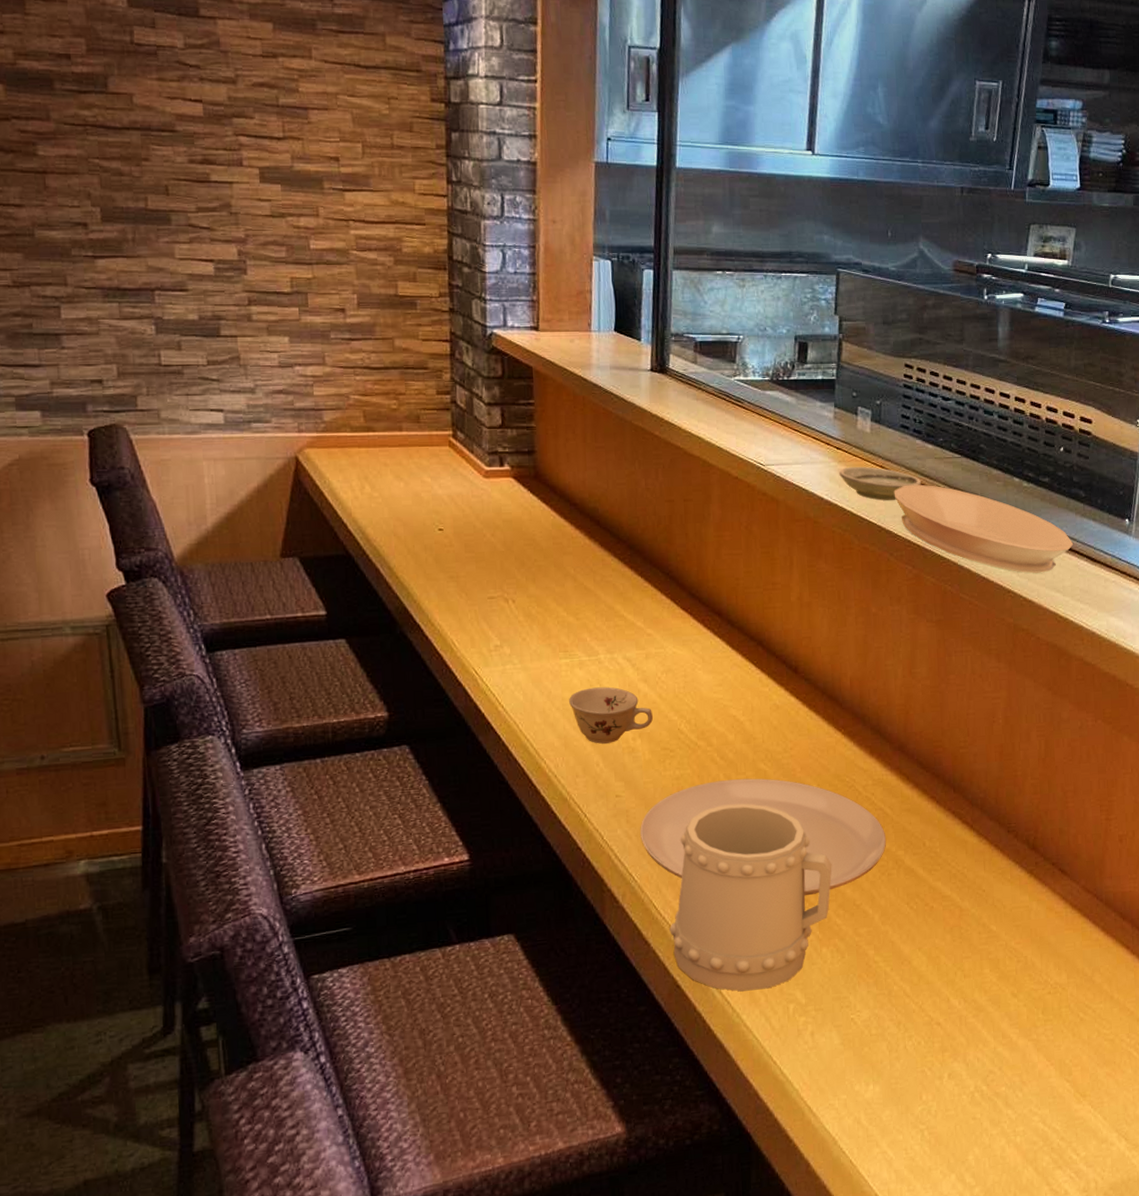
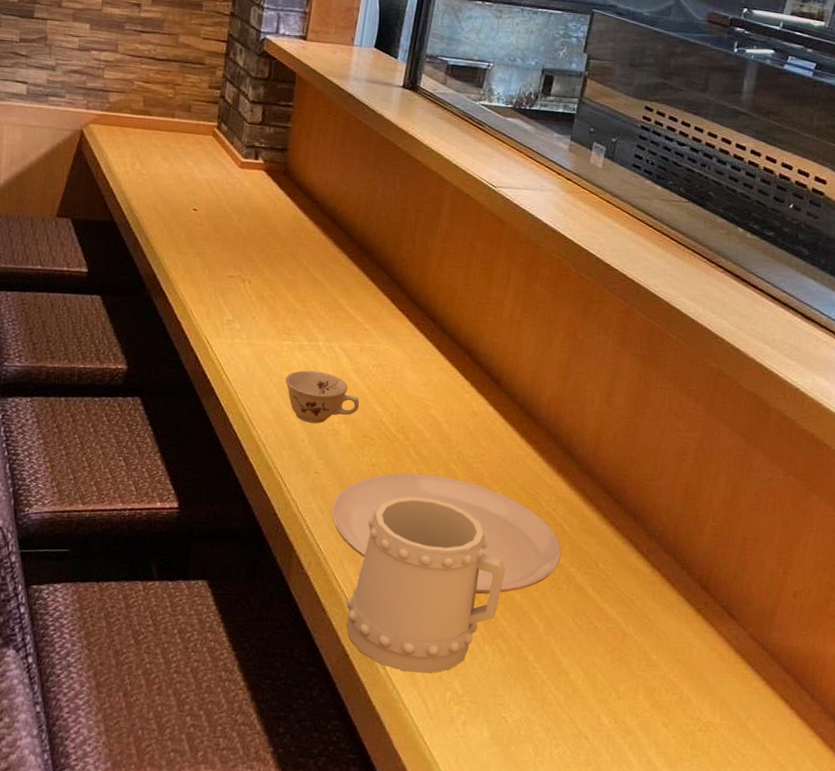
saucer: present [839,466,922,501] -> none [566,198,646,235]
dish: present [894,484,1074,574] -> none [616,221,790,324]

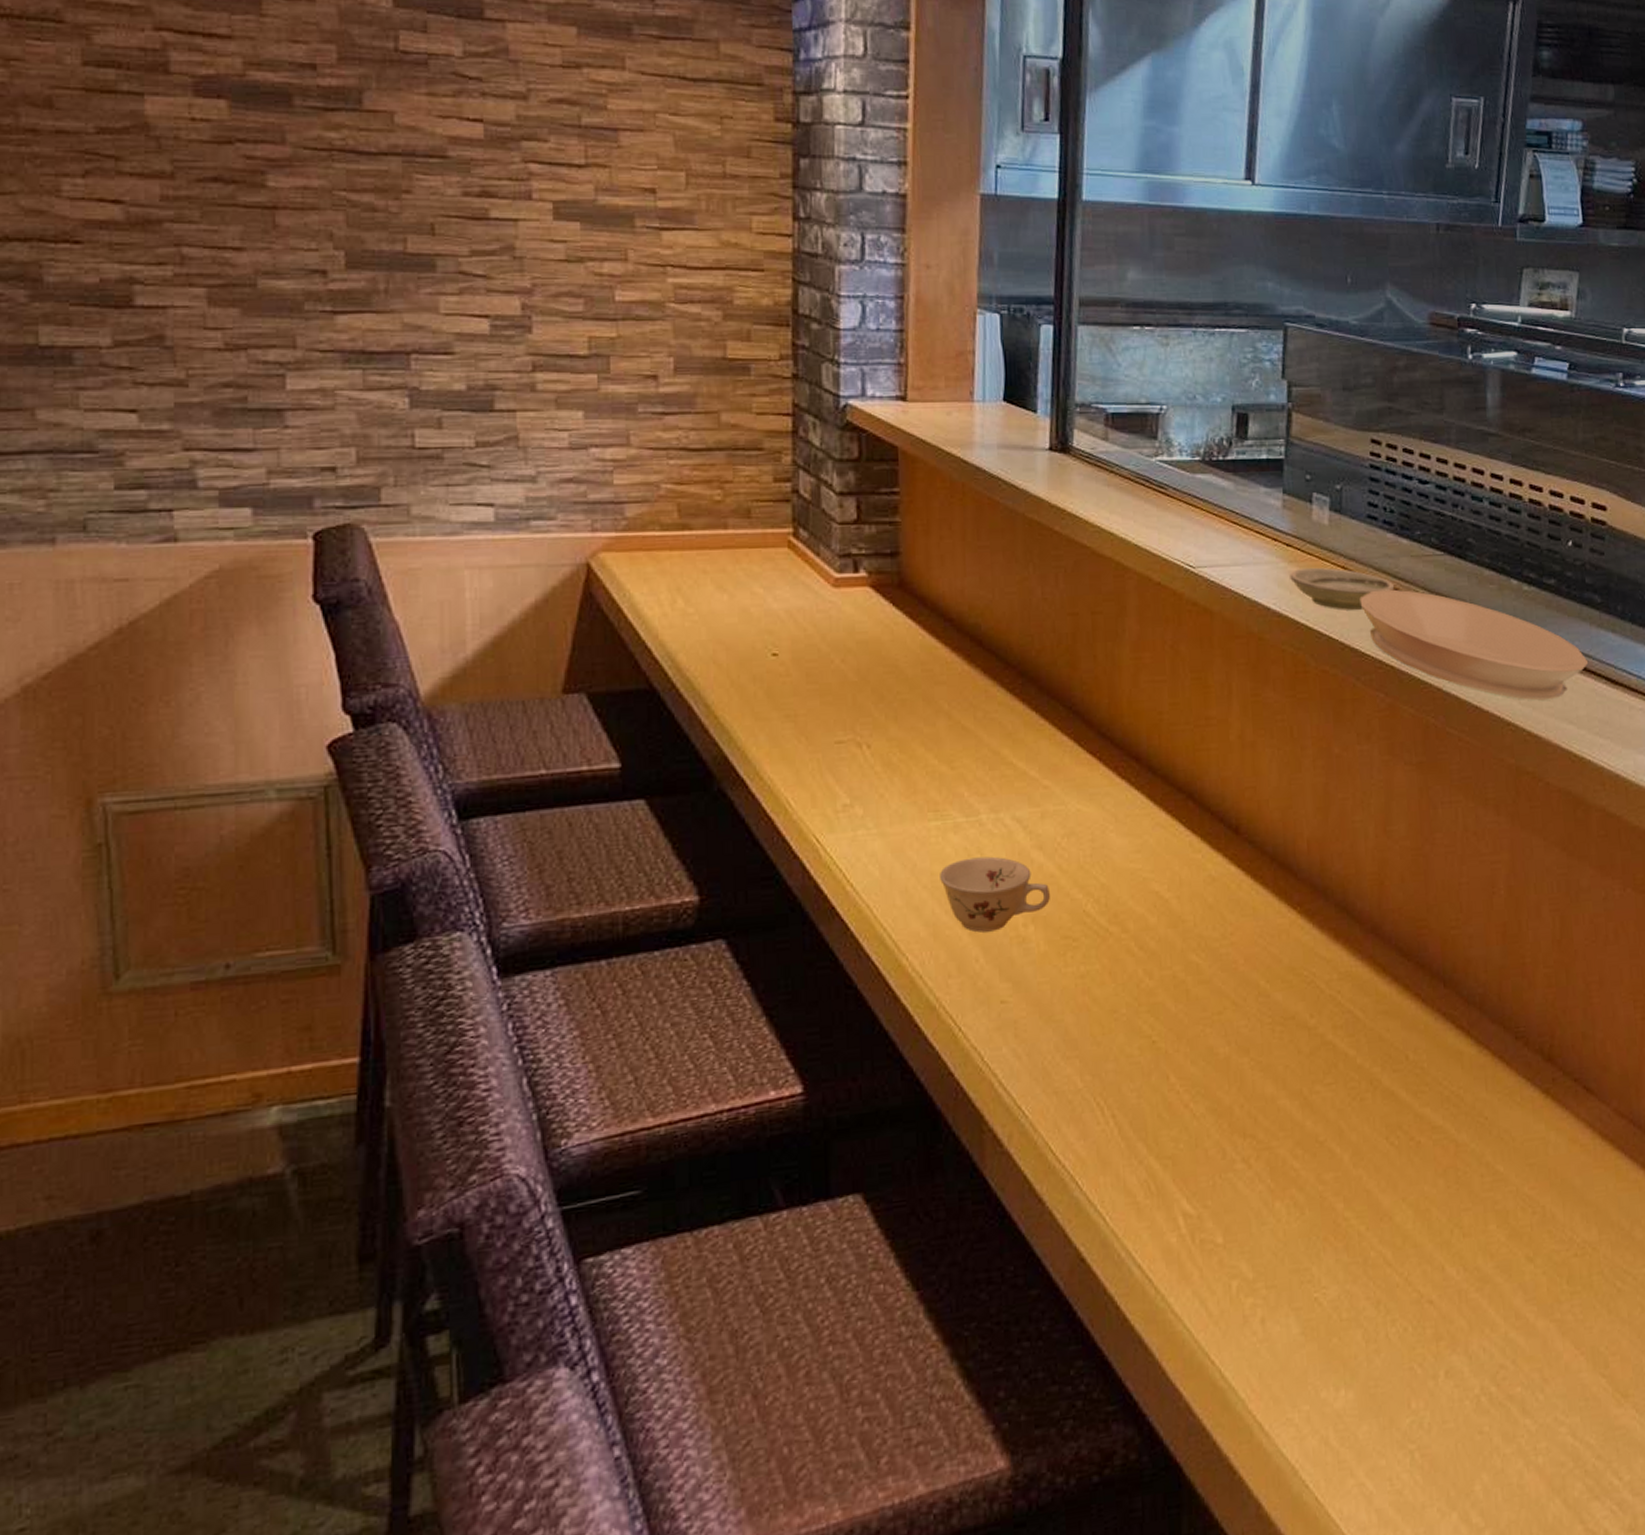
plate: present [332,473,562,595] -> none [1032,974,1358,1132]
beer mug: present [346,496,506,674] -> none [1071,1007,1287,1265]
saucer: none [566,198,646,235] -> present [1290,567,1395,610]
dish: none [616,221,790,324] -> present [1359,589,1589,701]

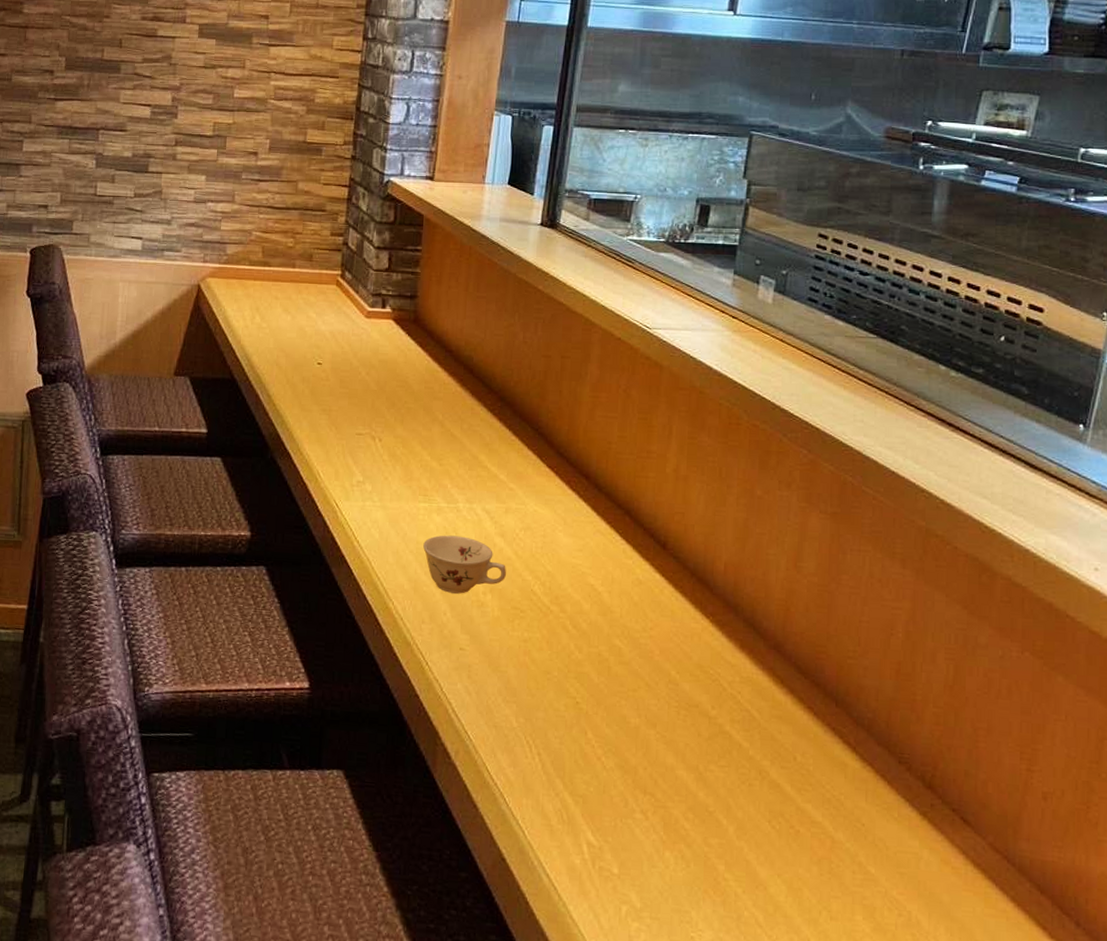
saucer: present [1290,567,1395,610] -> none [733,337,827,377]
dish: present [1359,589,1589,701] -> none [793,362,1009,475]

